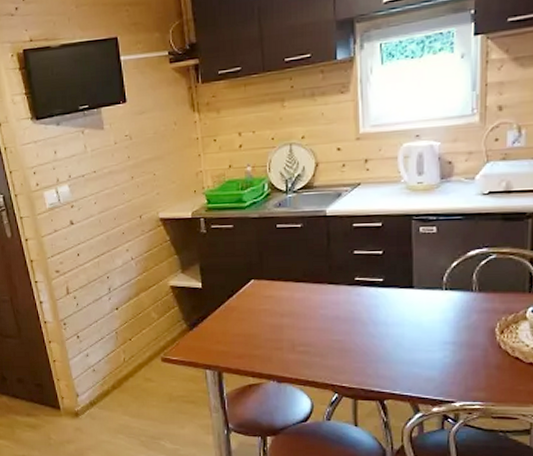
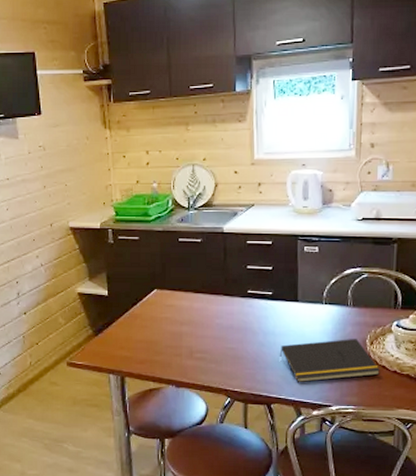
notepad: none [392,326,512,377] -> present [279,338,380,383]

